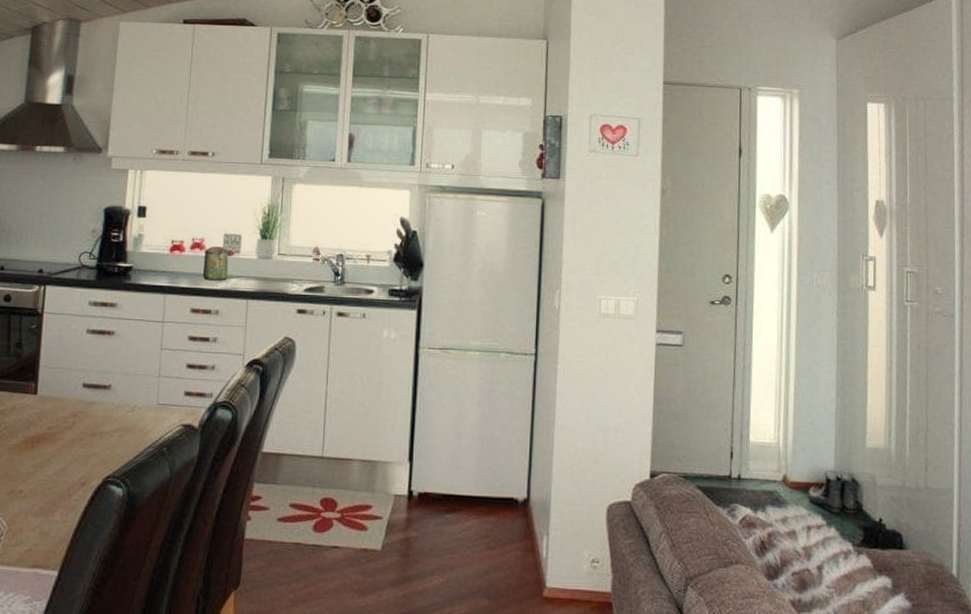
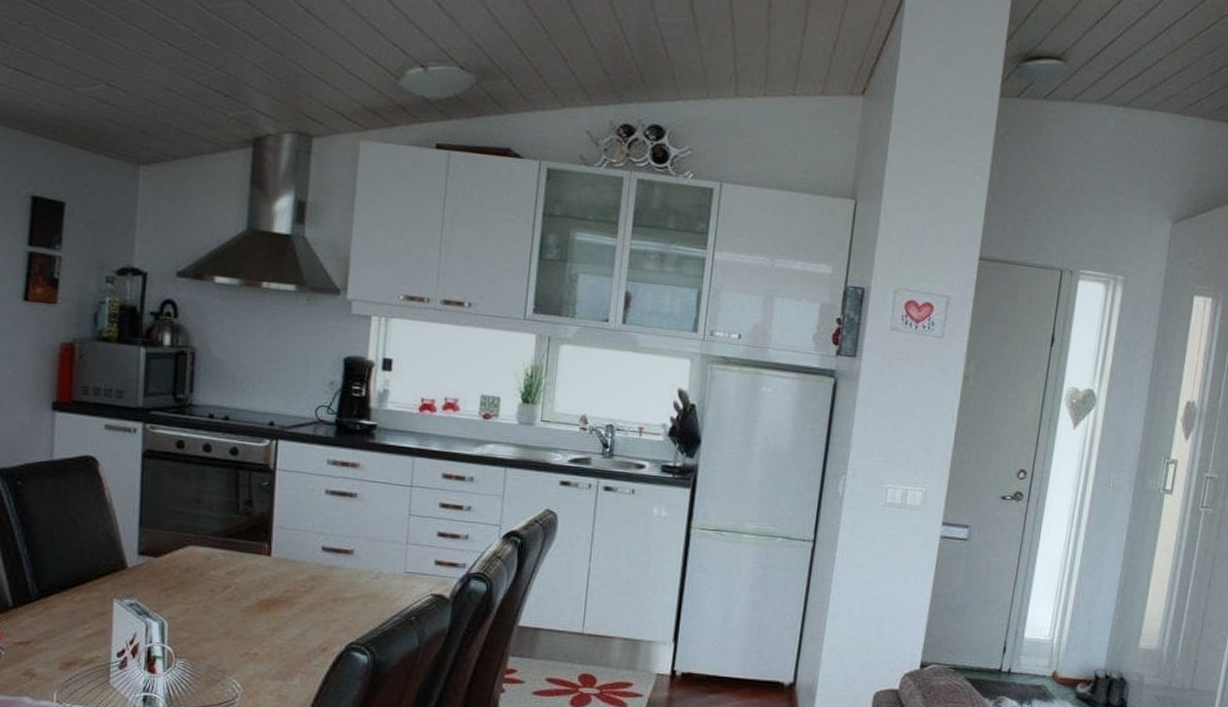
canister: present [202,247,229,281] -> none [456,408,486,446]

